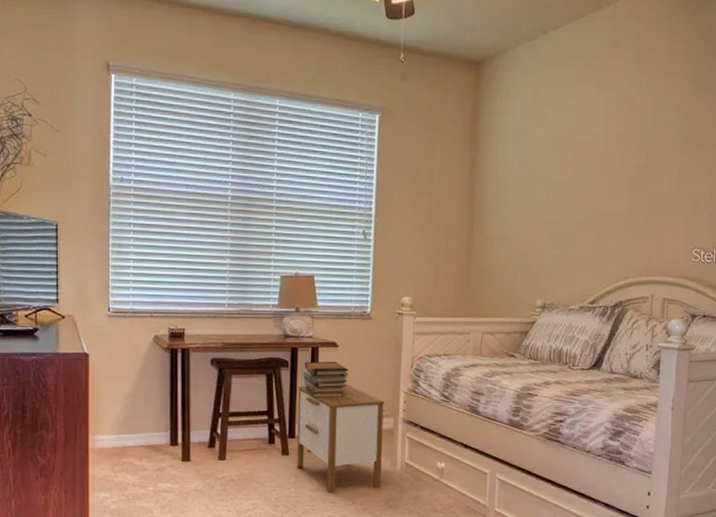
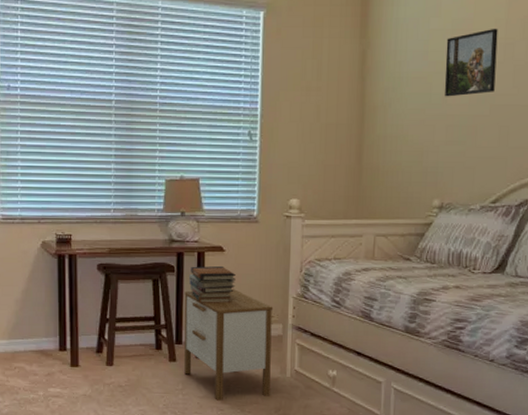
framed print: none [548,140,597,203] -> present [444,28,498,97]

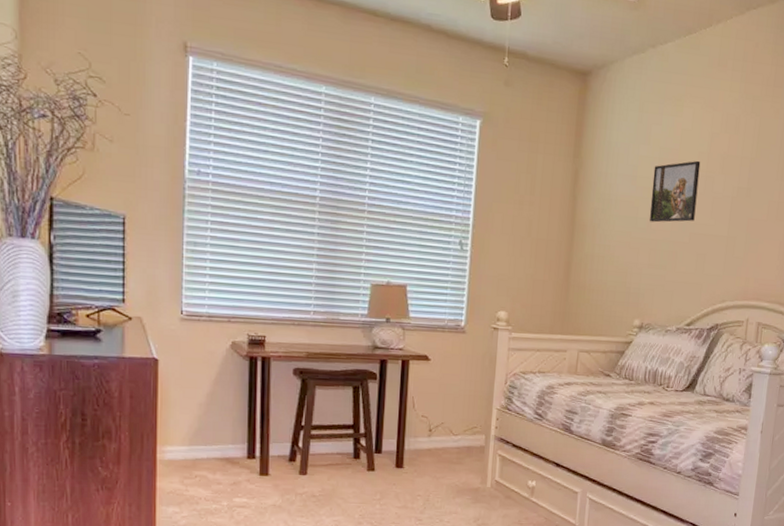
nightstand: present [184,289,274,401] -> none [383,399,477,511]
book stack: present [189,265,236,304] -> none [392,374,440,413]

